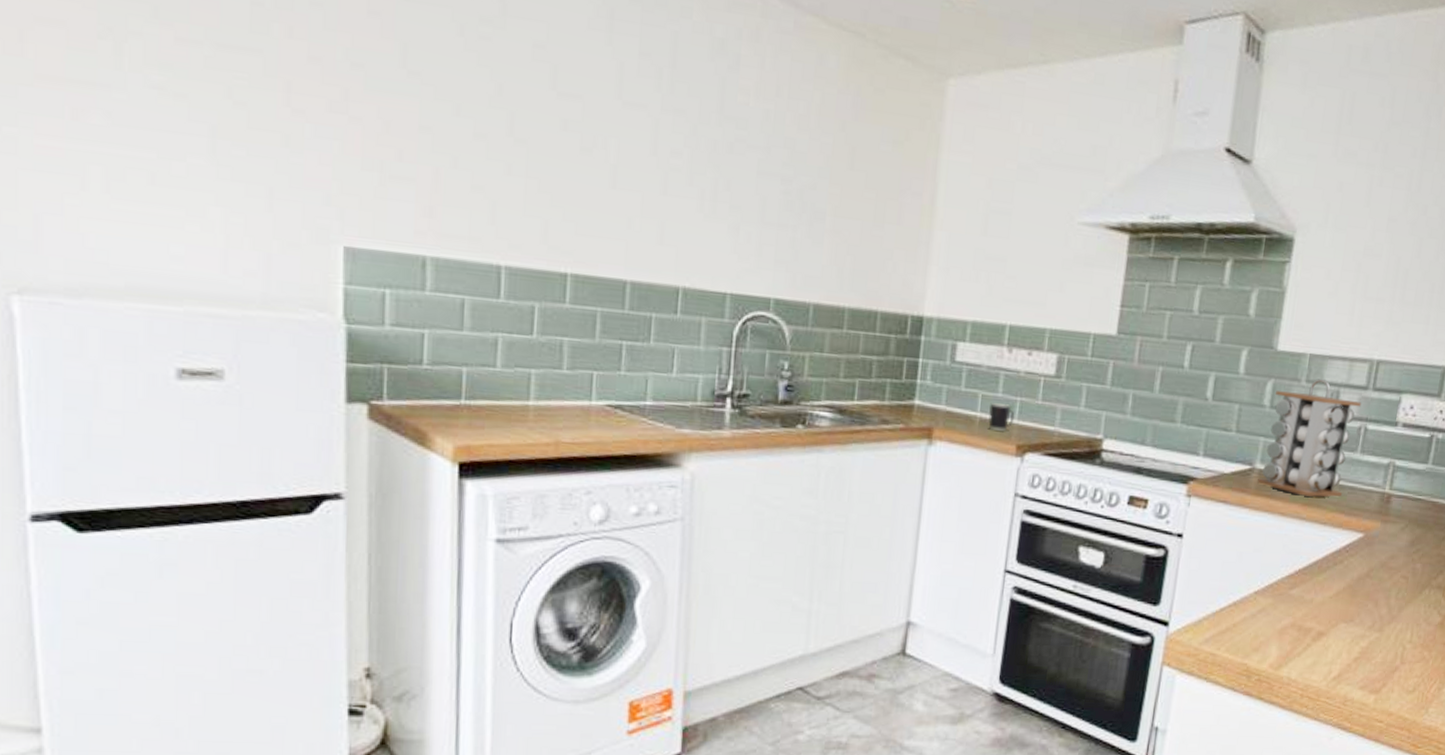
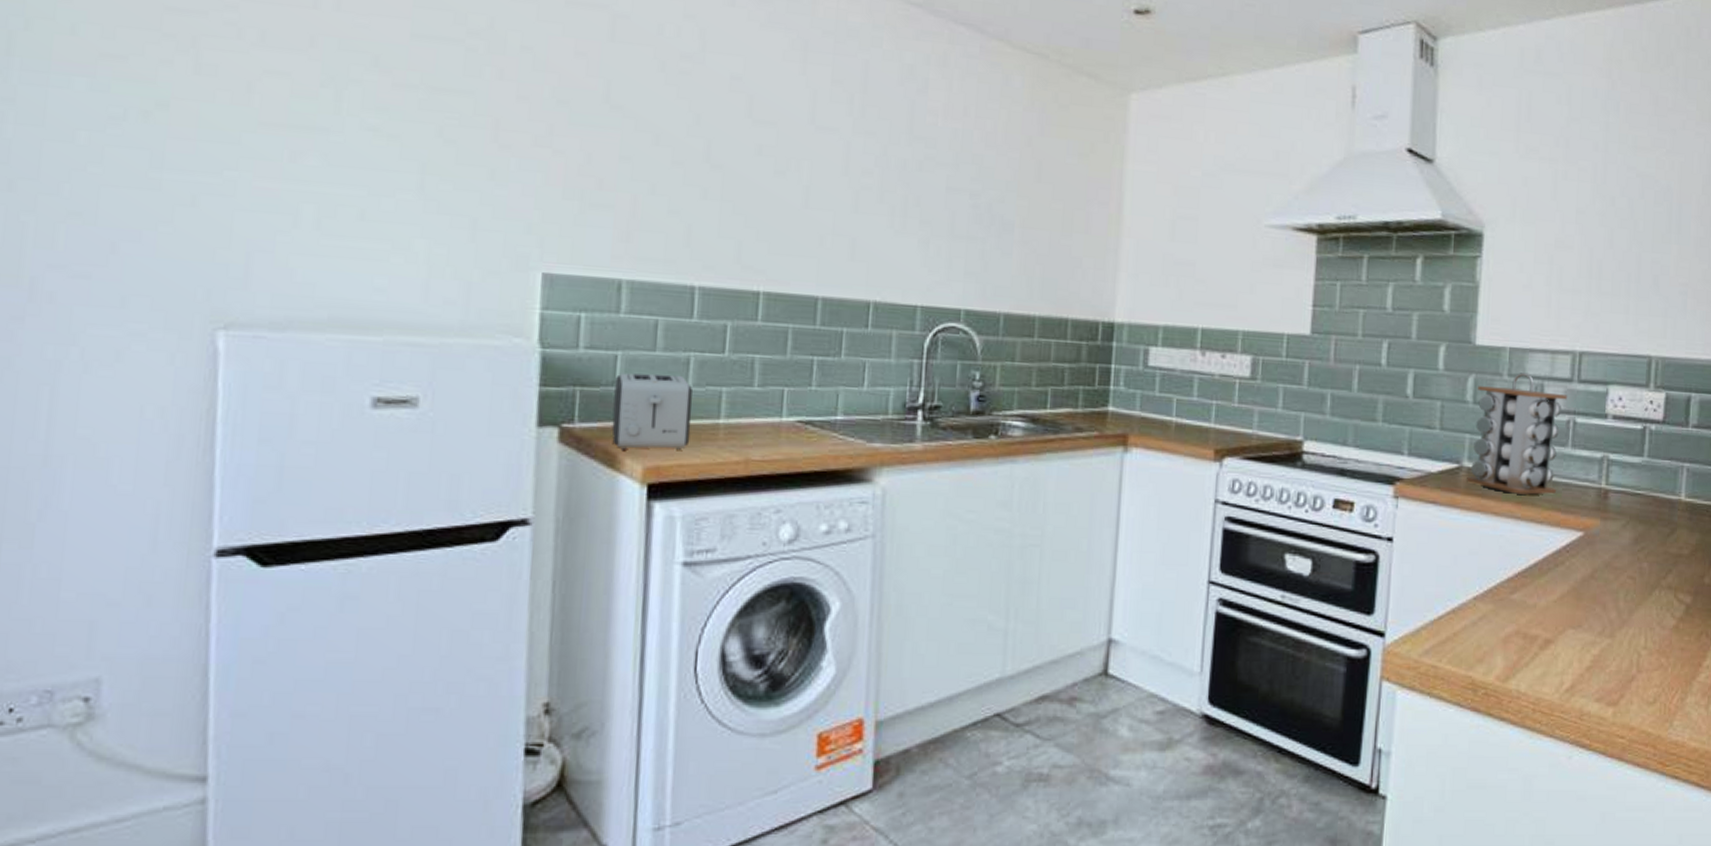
toaster: none [421,351,501,430] -> present [611,373,693,450]
mug: present [988,403,1015,431] -> none [1183,407,1211,436]

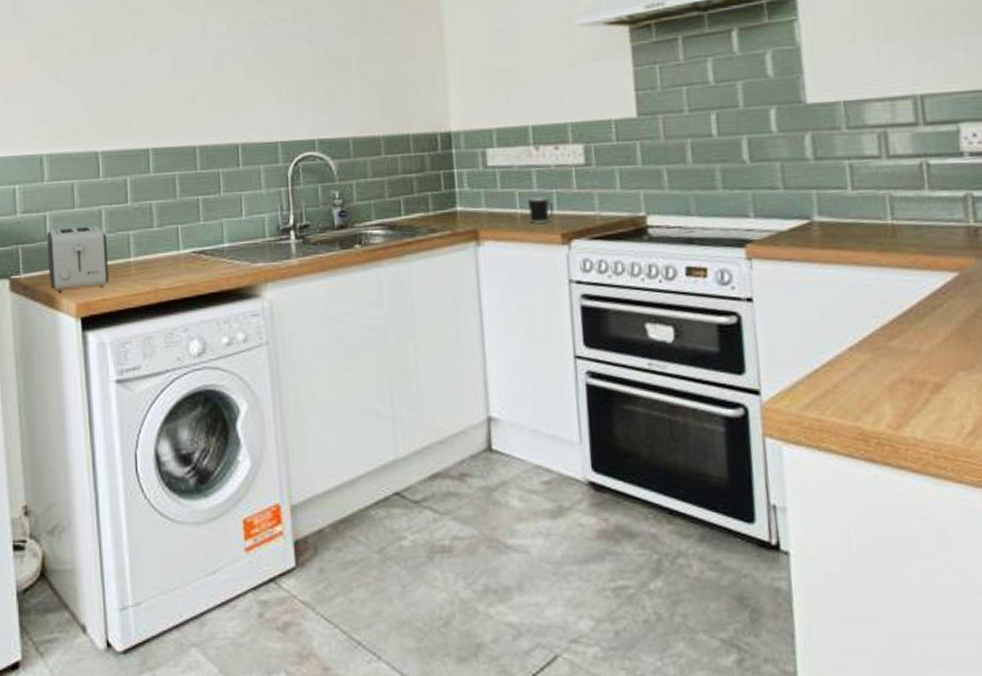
mug: none [1183,407,1211,436] -> present [527,197,554,224]
spice rack: present [1467,372,1568,495] -> none [816,123,920,243]

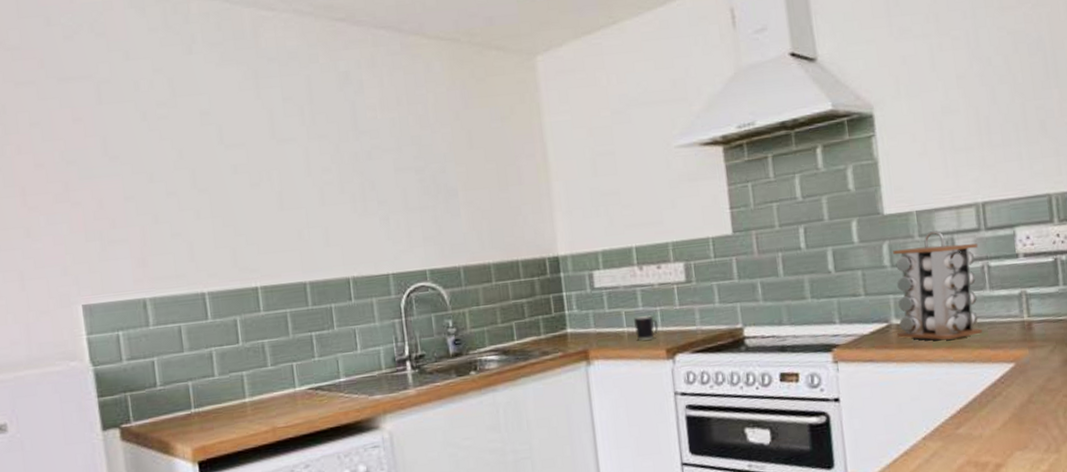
toaster: present [47,225,109,292] -> none [156,368,225,438]
spice rack: none [816,123,920,243] -> present [893,230,982,341]

